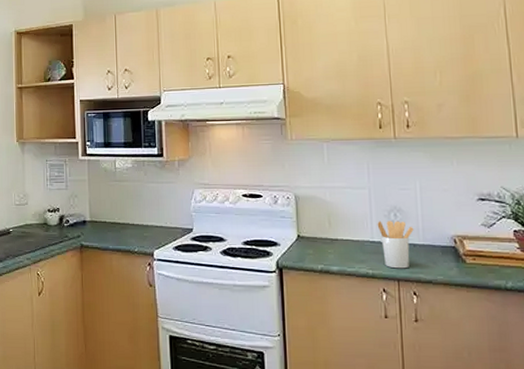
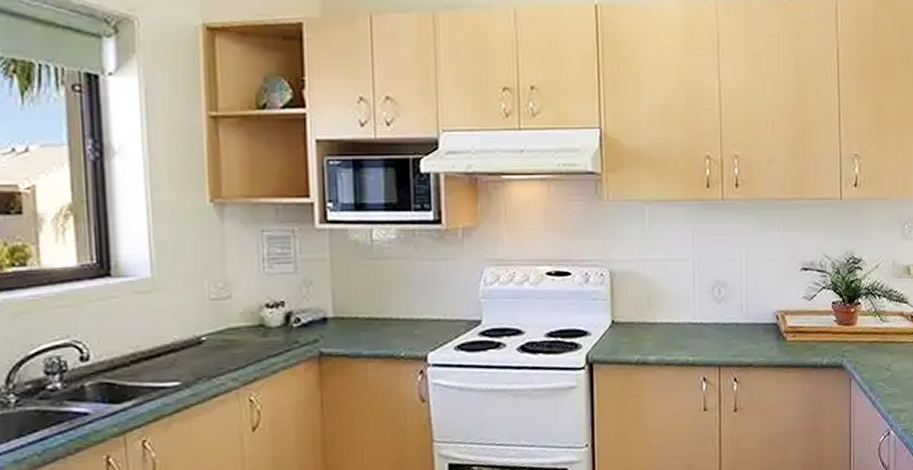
utensil holder: present [377,221,414,269] -> none [700,297,737,353]

